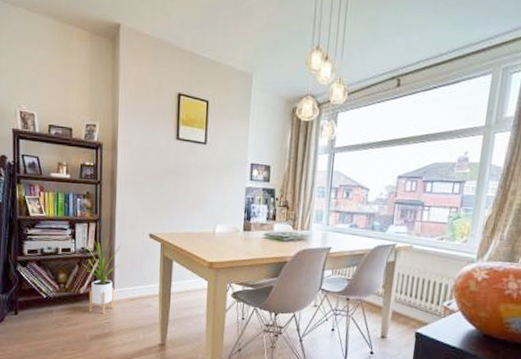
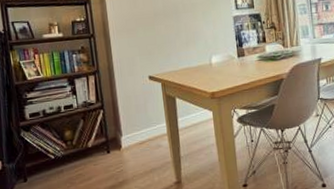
house plant: present [82,239,121,314] -> none [87,88,125,164]

